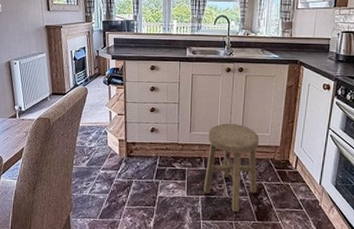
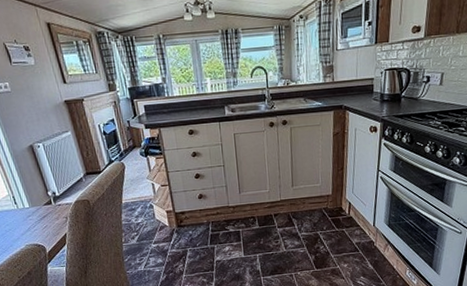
stool: present [203,123,260,212] -> none [258,178,313,264]

